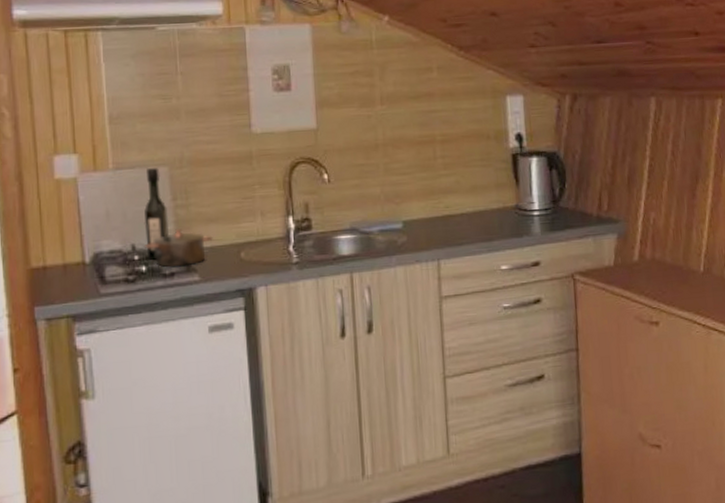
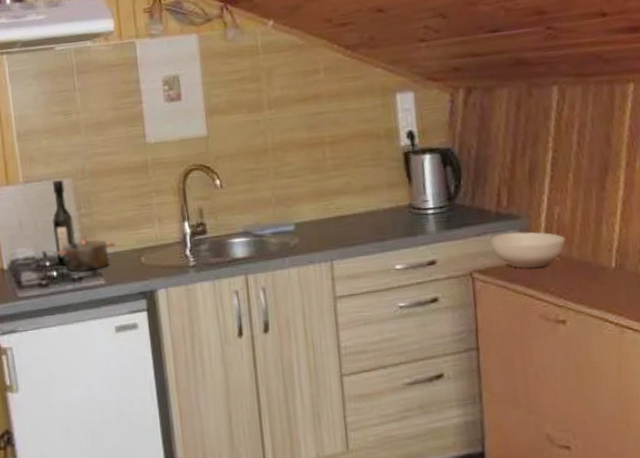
bowl: none [591,235,660,271] -> present [490,231,566,269]

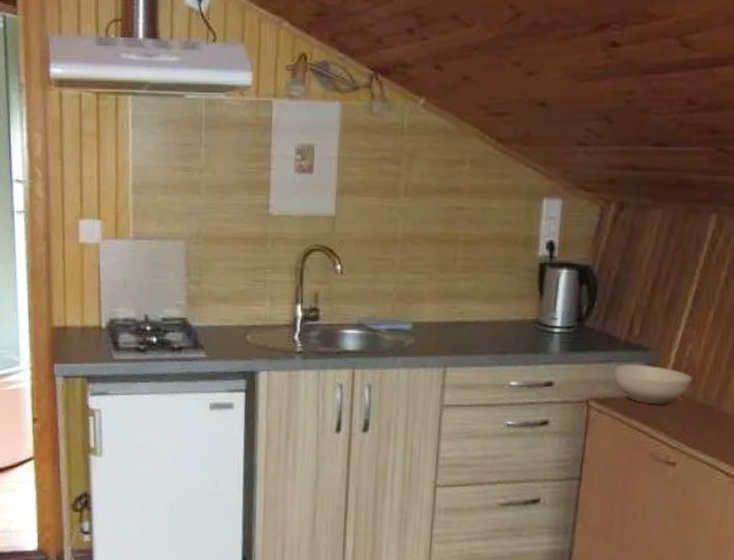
bottle: present [52,180,75,266] -> none [158,241,181,332]
cooking pot: present [53,236,115,272] -> none [156,305,222,342]

